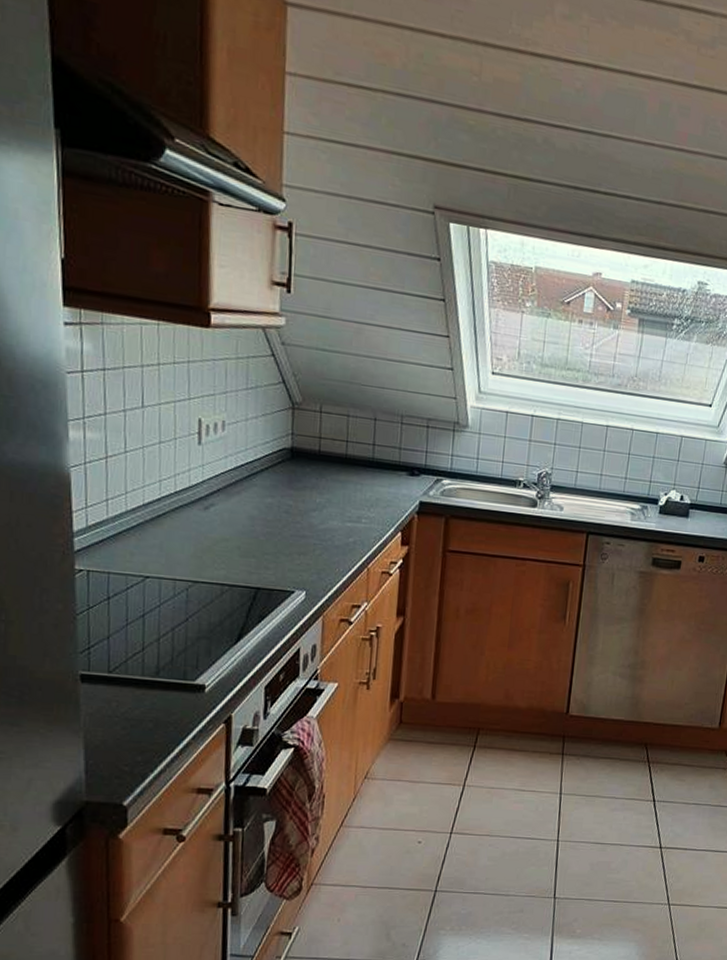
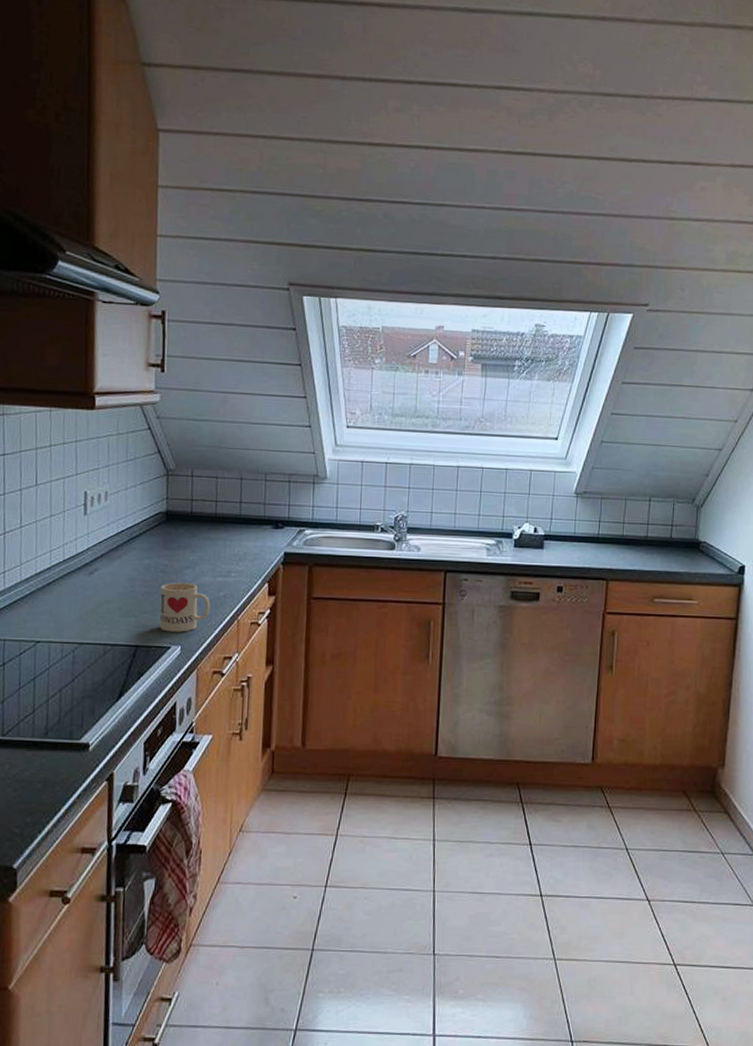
mug: none [282,524,338,577] -> present [159,582,210,632]

